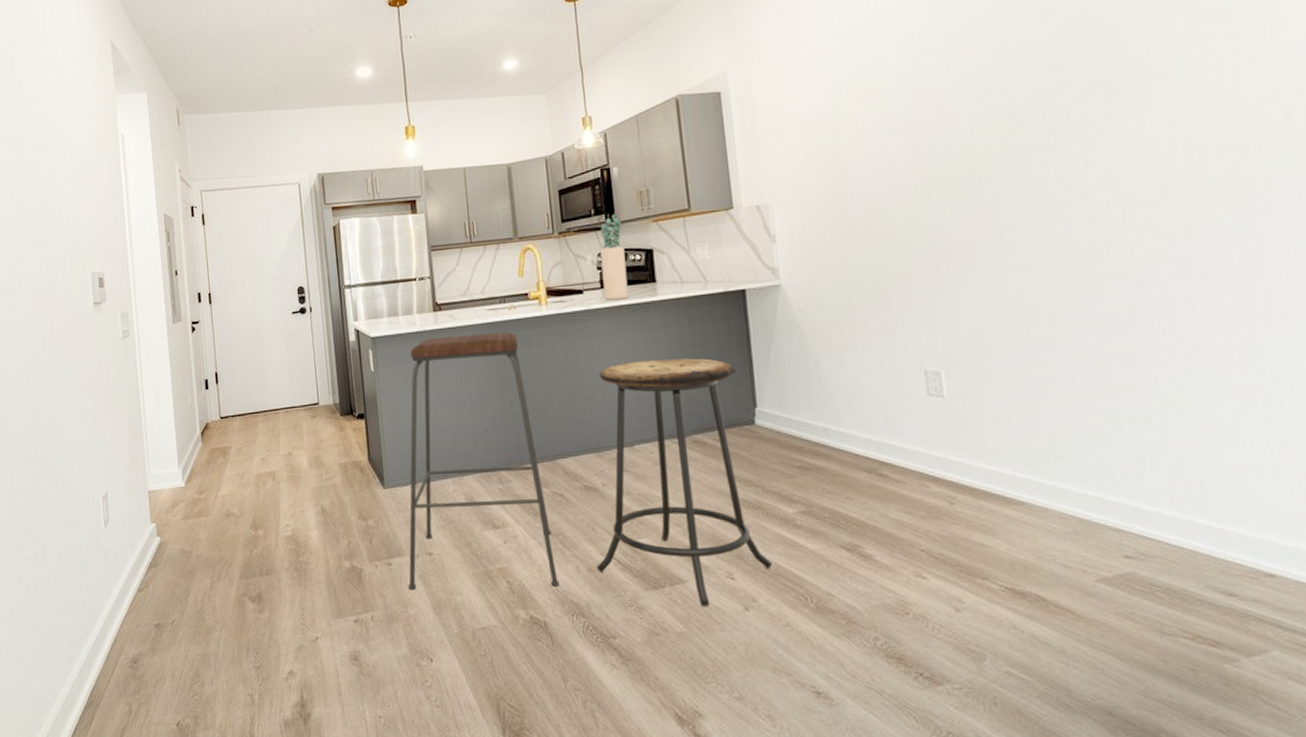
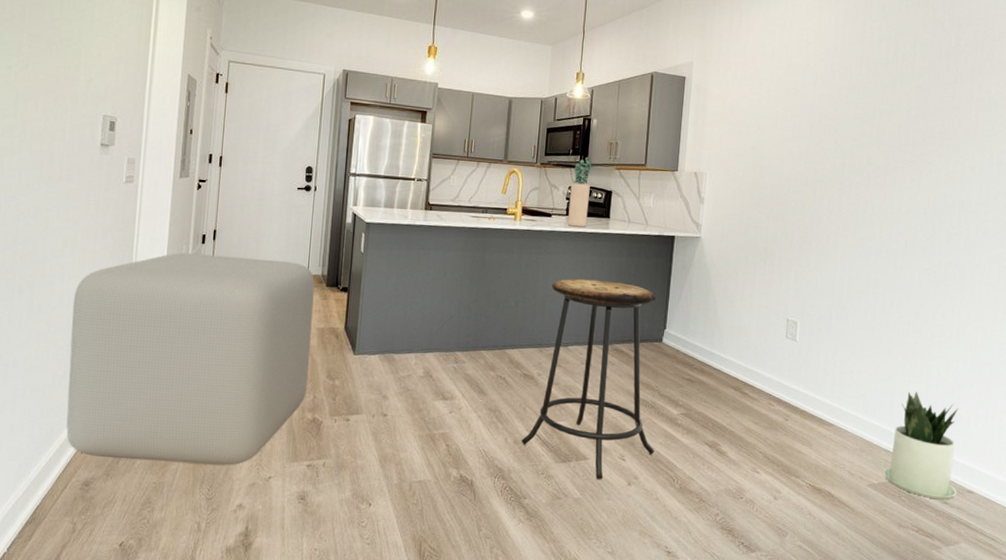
pouf: none [93,394,340,631] -> present [66,252,315,466]
bar stool: present [408,332,560,590] -> none [361,232,491,453]
planter: none [1117,442,1248,591] -> present [883,391,959,500]

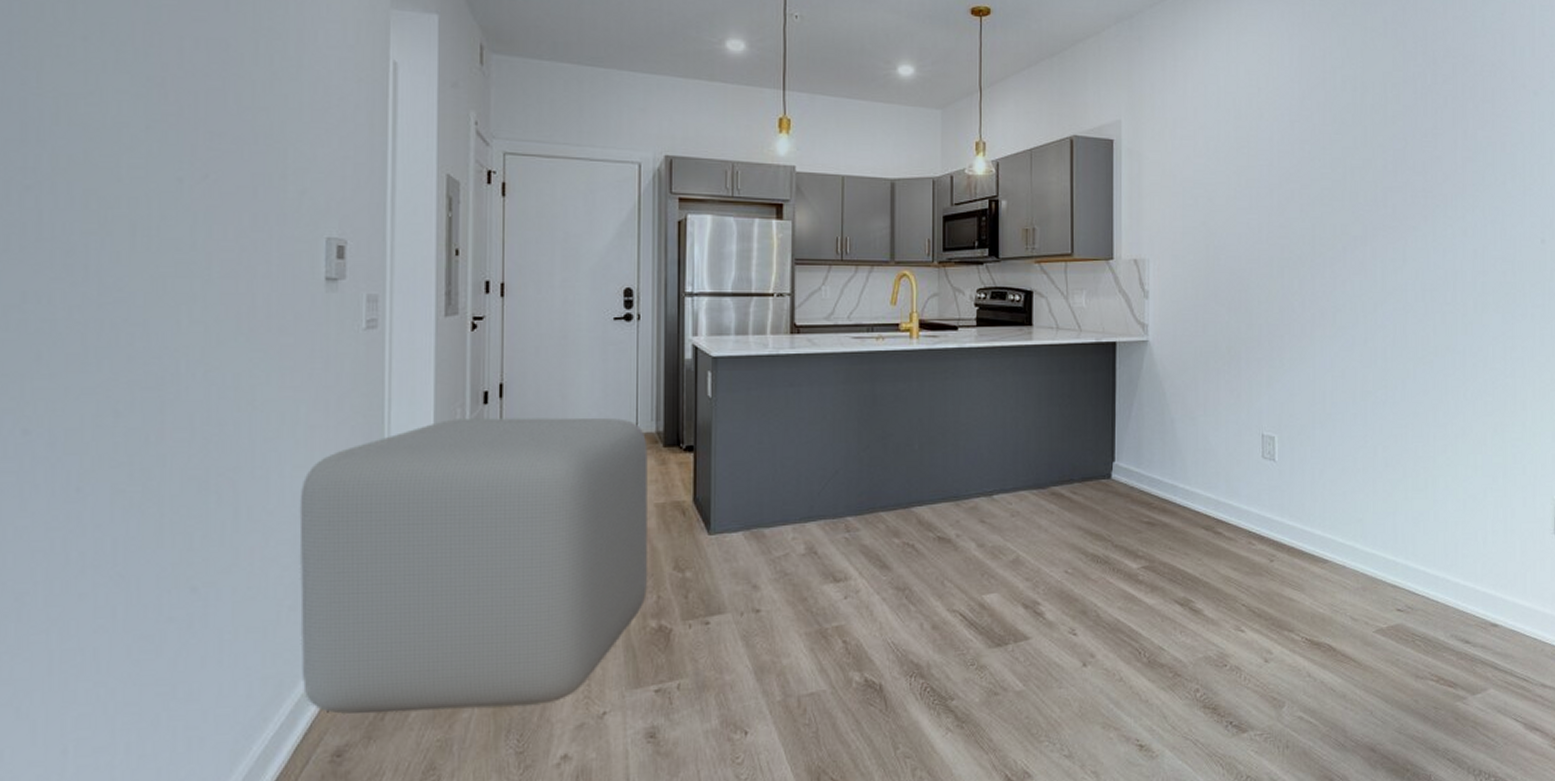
bar stool: present [521,278,656,480] -> none [941,406,1114,663]
vase: present [567,155,592,227] -> none [979,247,1004,340]
planter: present [883,391,959,500] -> none [1392,509,1479,639]

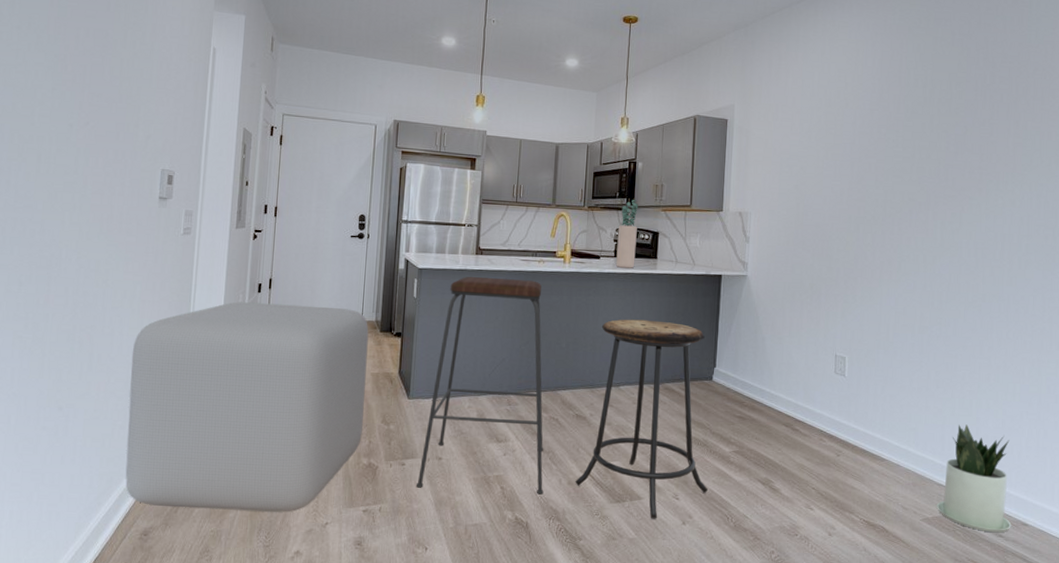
bar stool: none [728,364,901,653] -> present [416,277,544,495]
bar stool: none [941,406,1114,663] -> present [575,319,709,519]
vase: none [979,247,1004,340] -> present [616,198,639,268]
planter: none [1392,509,1479,639] -> present [937,424,1012,533]

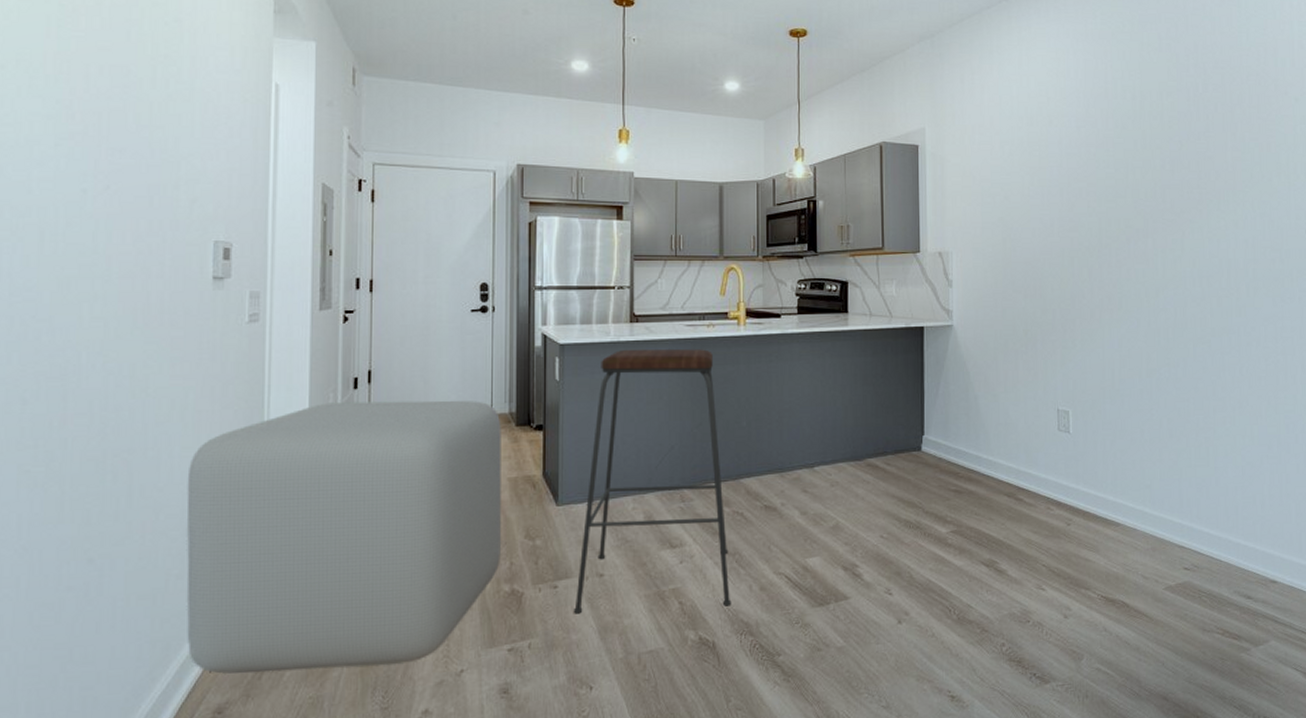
bar stool: present [575,319,709,519] -> none [768,386,926,621]
vase: present [616,198,639,268] -> none [800,243,823,326]
planter: present [937,424,1012,533] -> none [1179,476,1260,595]

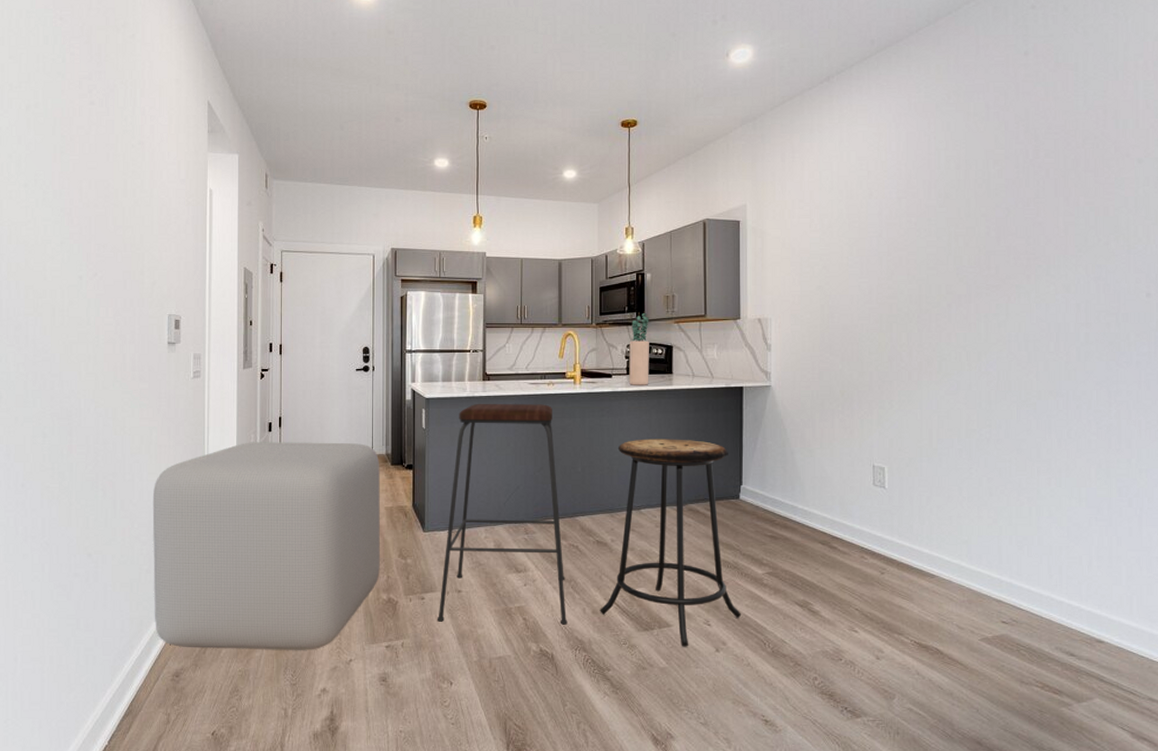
bar stool: none [768,386,926,621] -> present [600,439,742,647]
vase: none [800,243,823,326] -> present [629,311,649,385]

